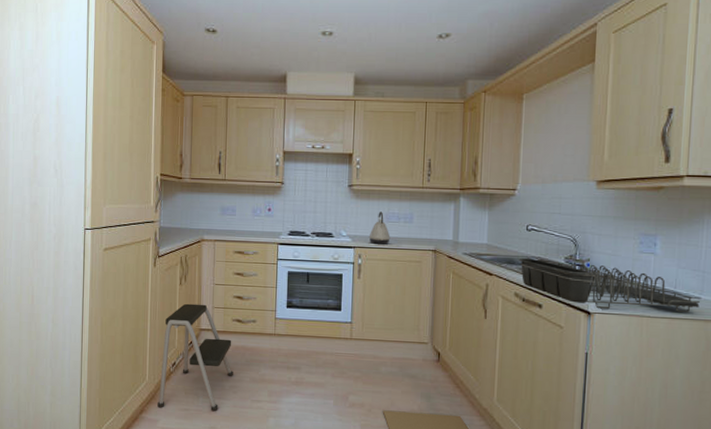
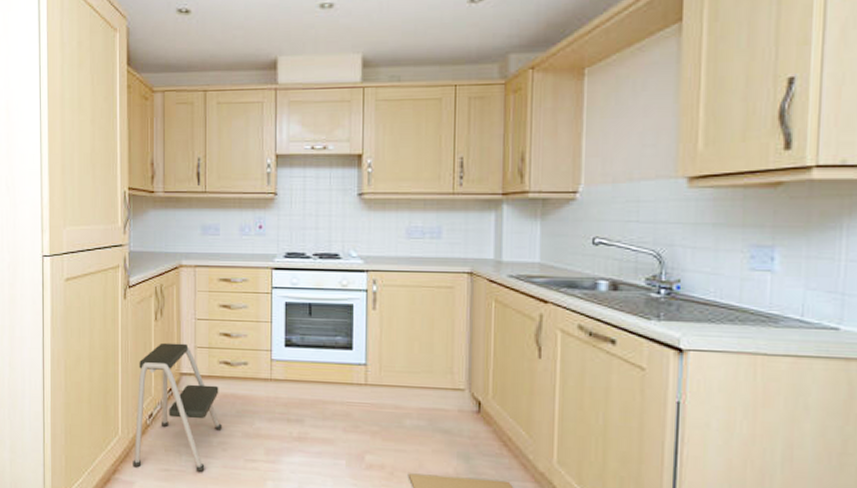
kettle: present [368,211,391,244] -> none [385,225,413,266]
dish rack: present [519,257,700,312] -> none [583,279,838,348]

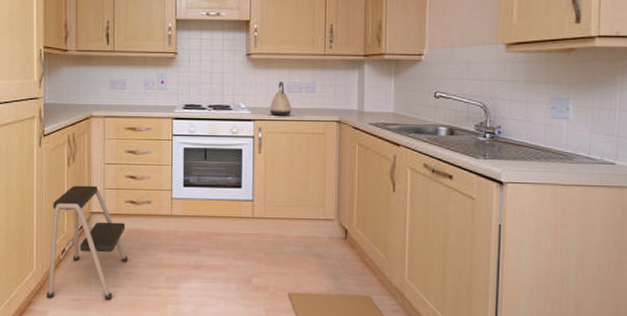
kettle: none [385,225,413,266] -> present [269,81,292,116]

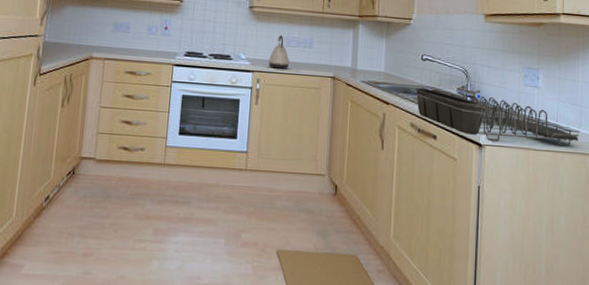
step stool: present [46,185,128,300] -> none [23,128,116,253]
dish rack: none [427,126,615,179] -> present [414,87,579,146]

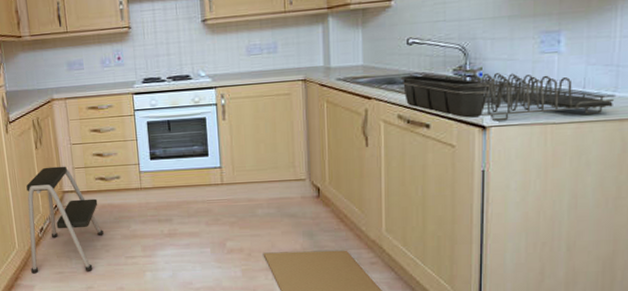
step stool: none [23,128,116,253] -> present [26,166,104,274]
kettle: present [268,35,290,69] -> none [230,44,254,81]

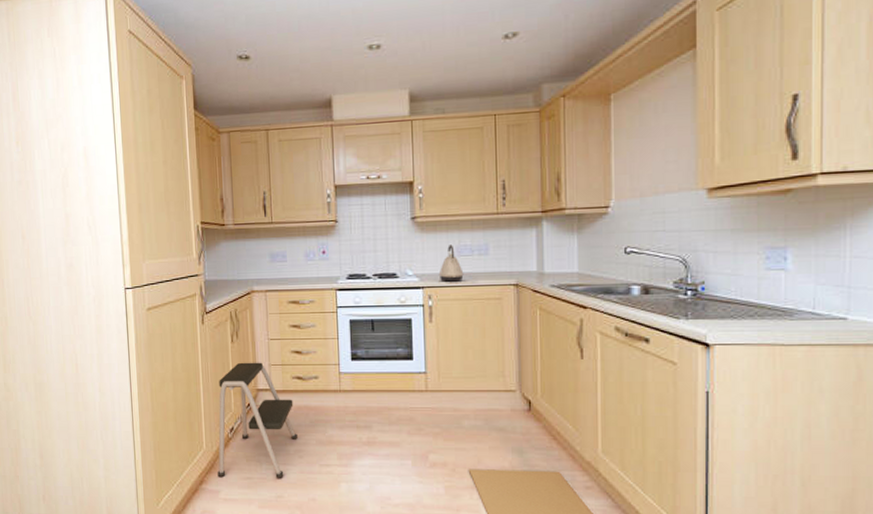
kettle: none [230,44,254,81] -> present [438,245,464,282]
dish rack: present [400,73,614,122] -> none [617,285,846,339]

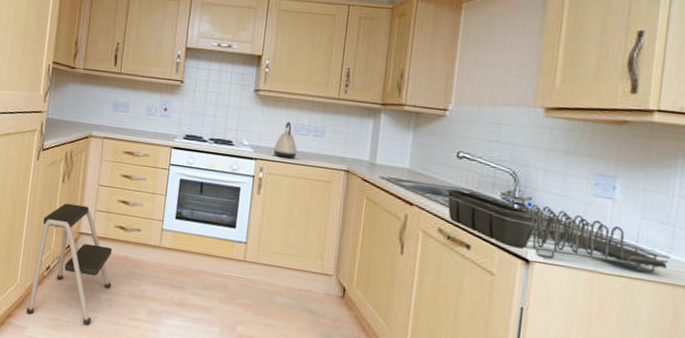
dish rack: none [617,285,846,339] -> present [445,188,668,273]

